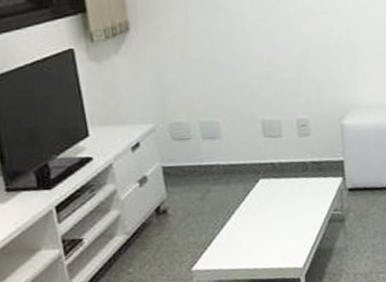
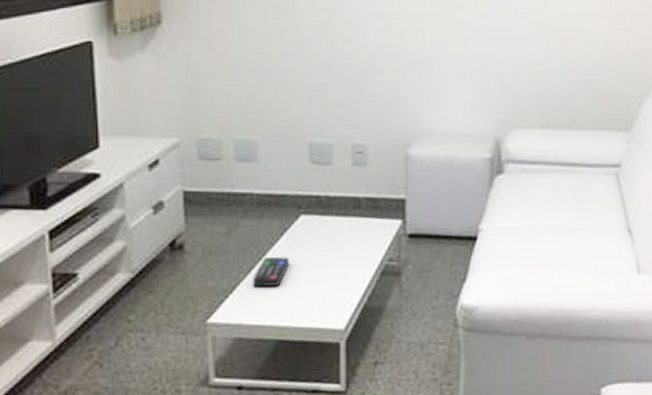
remote control: none [226,213,255,239] -> present [253,257,290,287]

